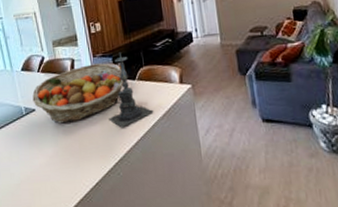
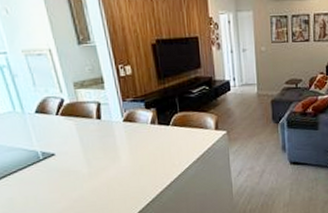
fruit basket: present [32,63,124,124] -> none [50,108,157,168]
candle holder: present [109,52,154,128] -> none [140,97,188,172]

